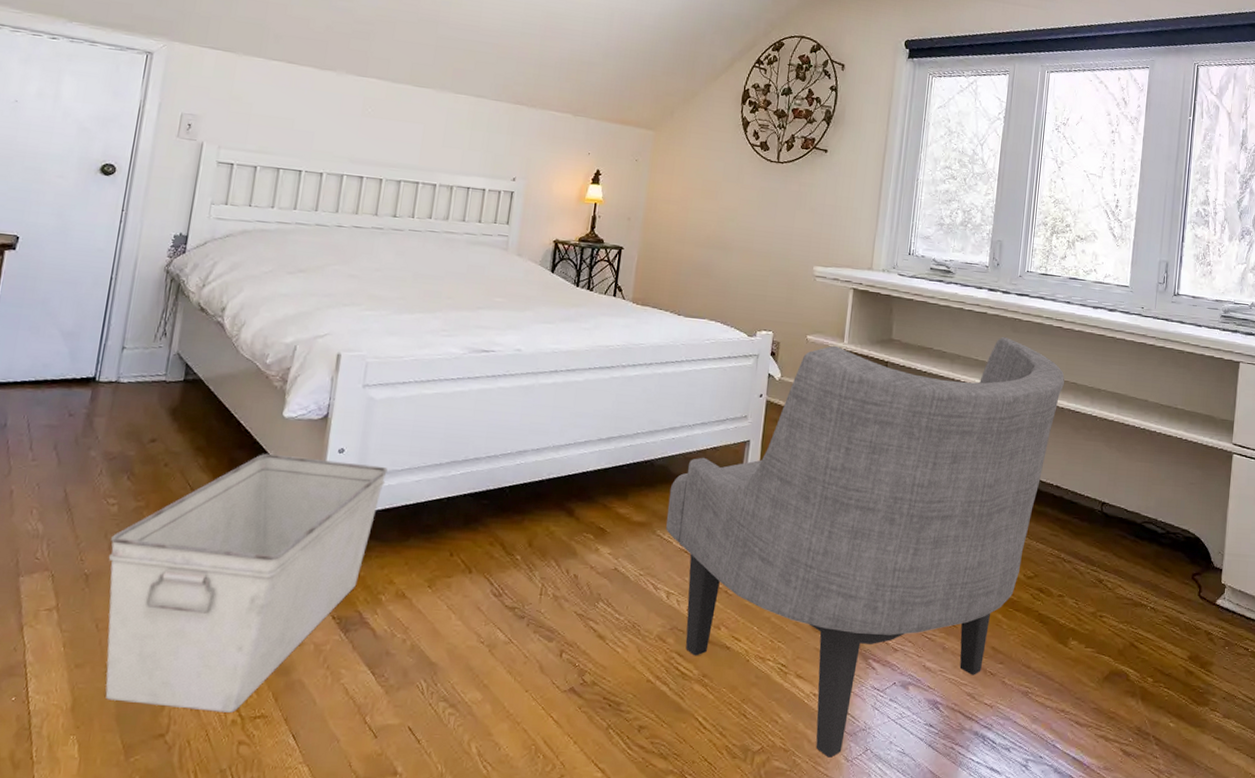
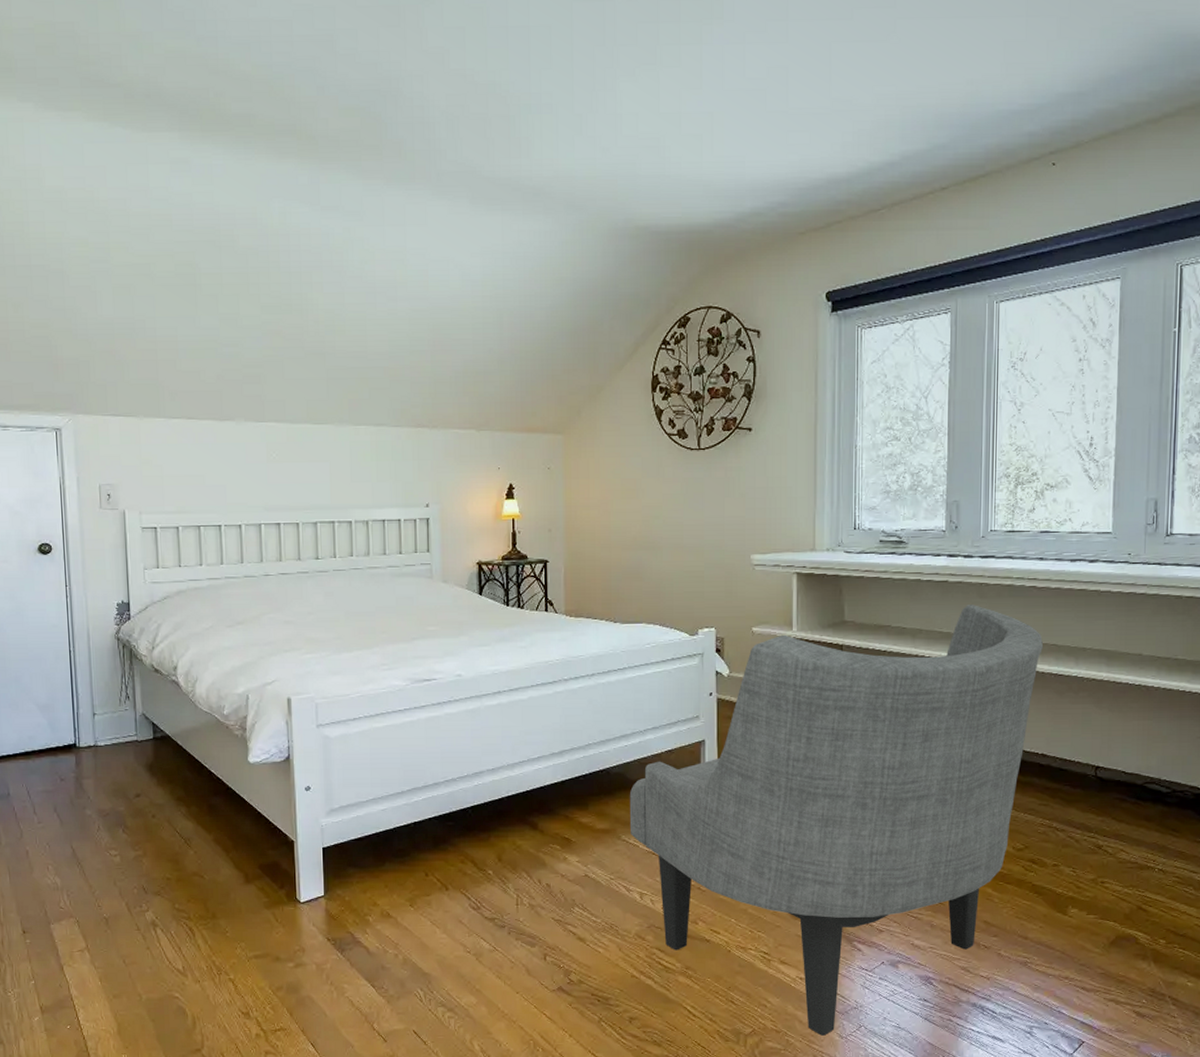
storage bin: present [105,453,388,713] -> none [120,797,354,1028]

